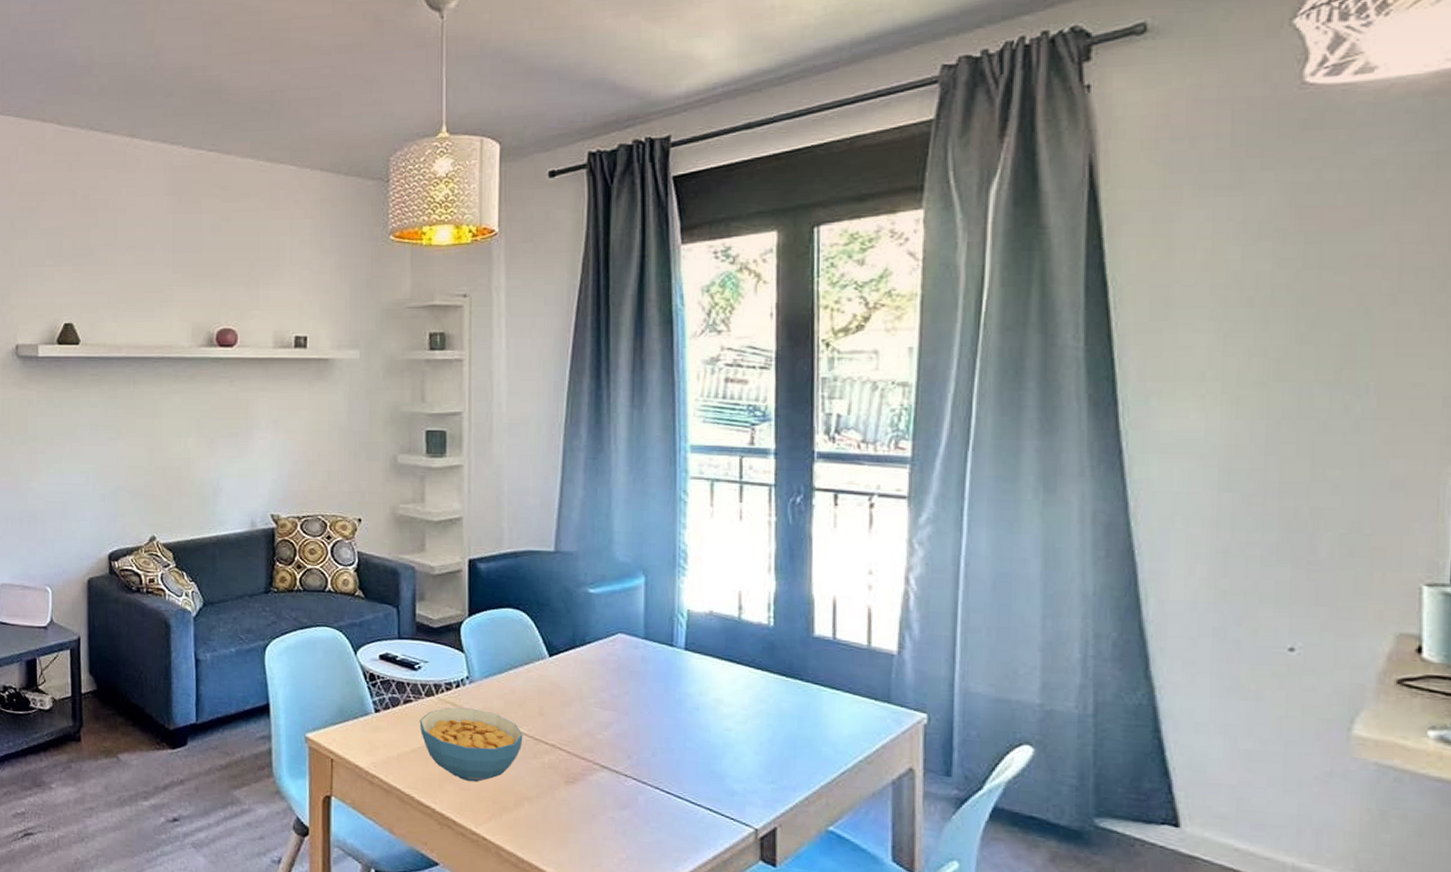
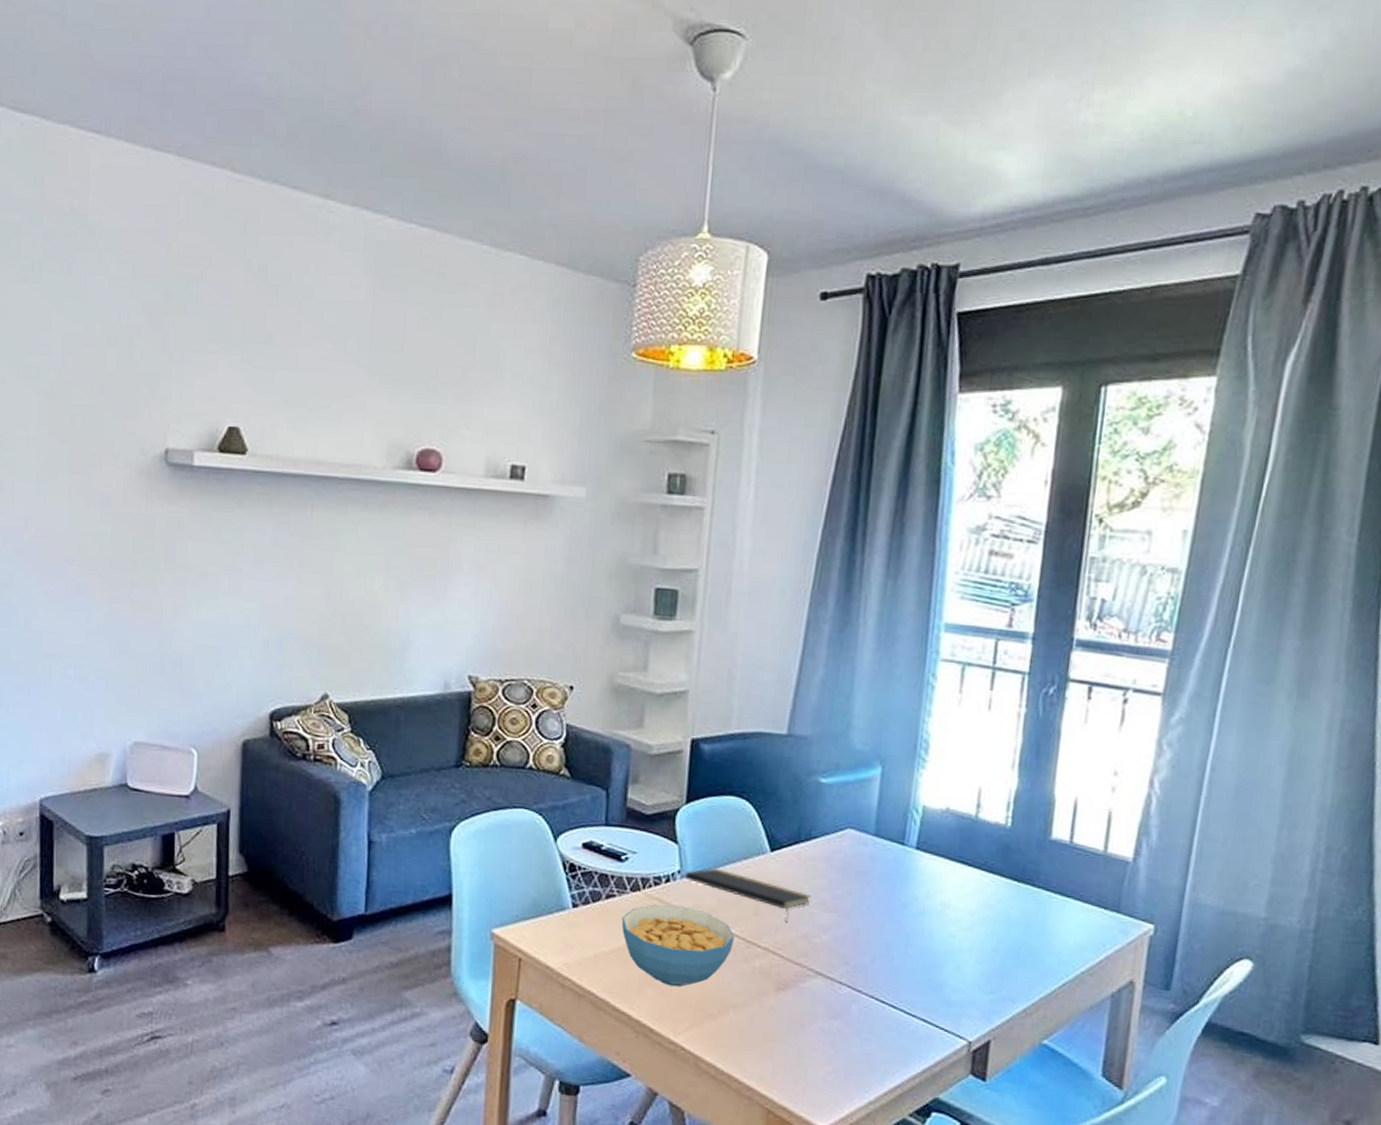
notepad: none [472,673,590,721] -> present [684,868,810,923]

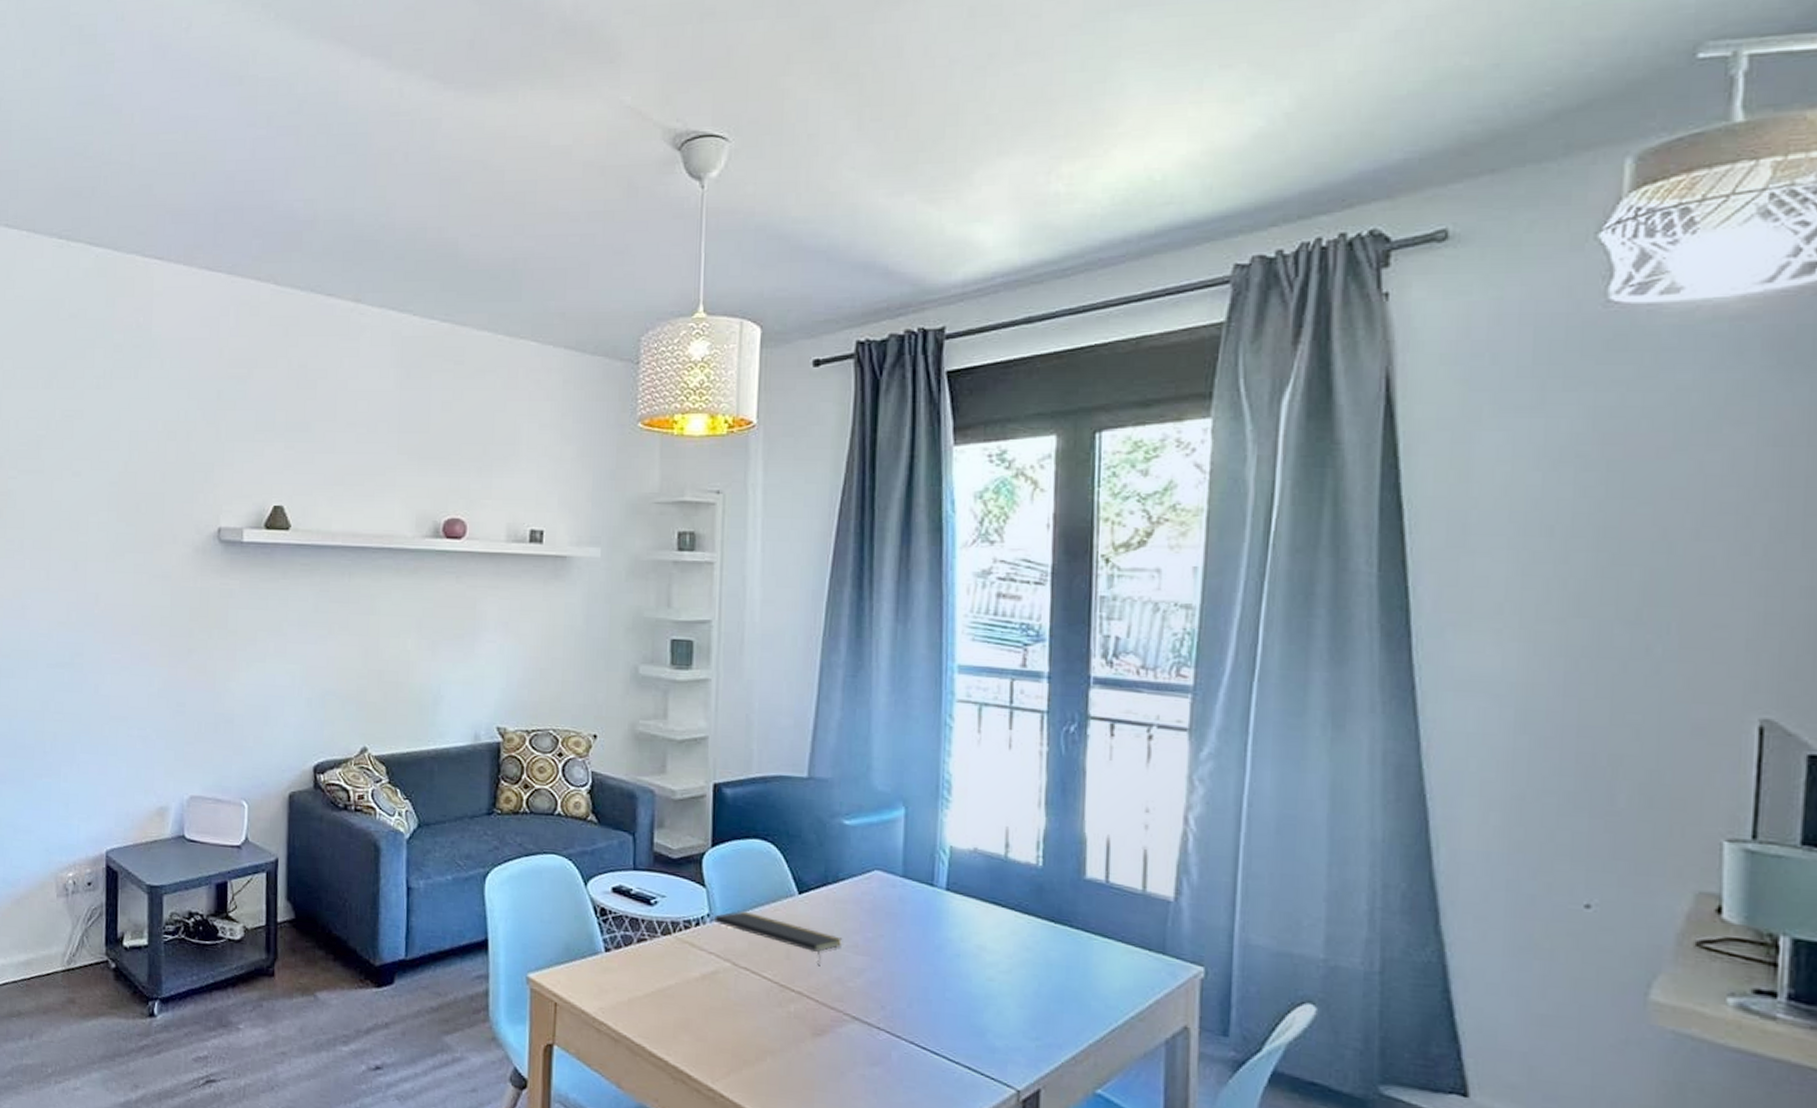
cereal bowl: present [621,904,735,987] -> none [654,948,768,1033]

